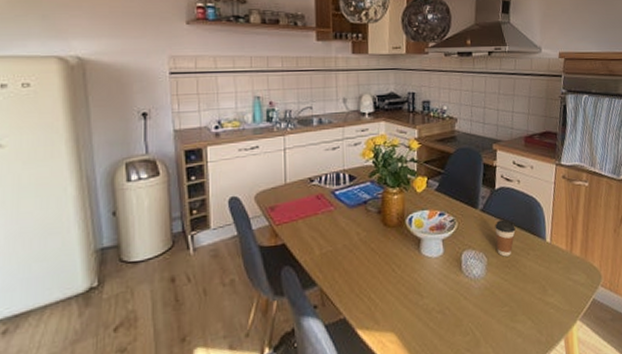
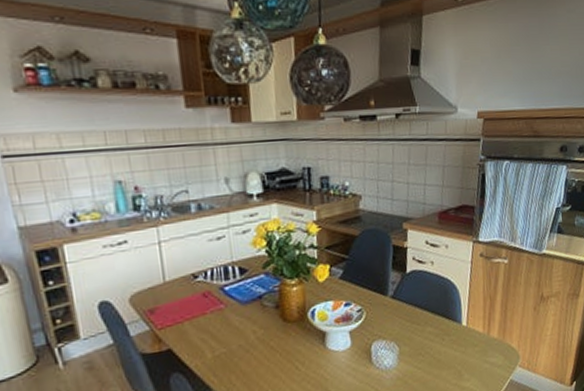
coffee cup: present [495,219,516,257] -> none [407,305,429,345]

